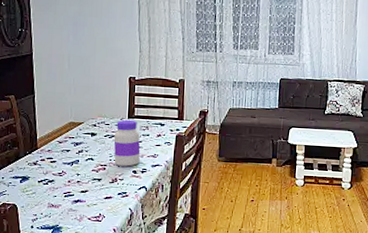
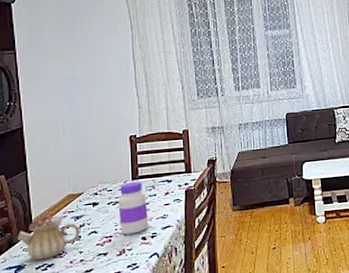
teapot: none [23,133,78,176] -> present [17,211,80,261]

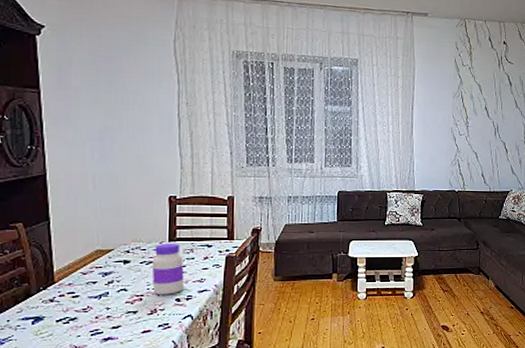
teapot: present [17,211,80,261] -> none [36,264,108,313]

